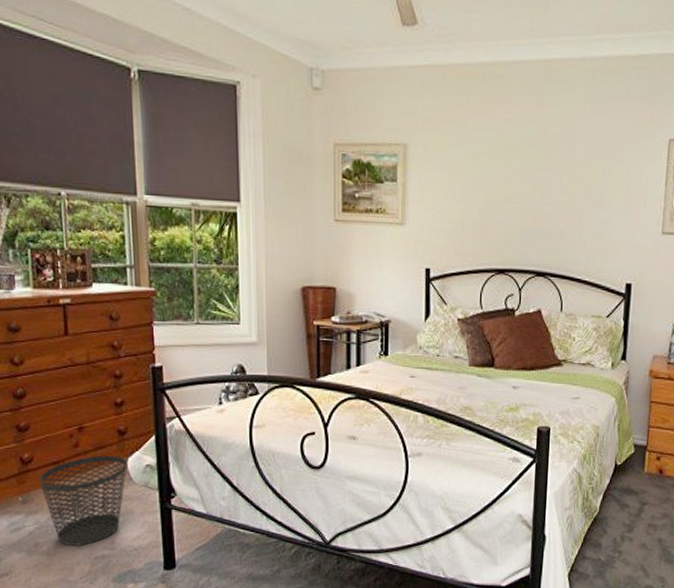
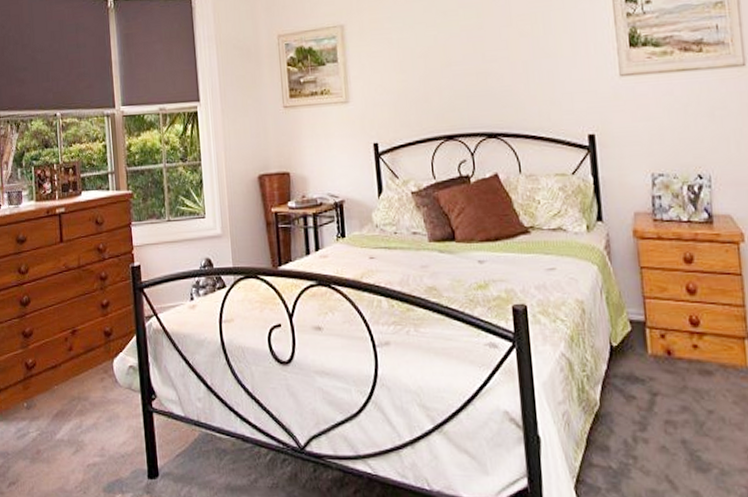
wastebasket: present [38,455,127,546] -> none [40,358,113,453]

